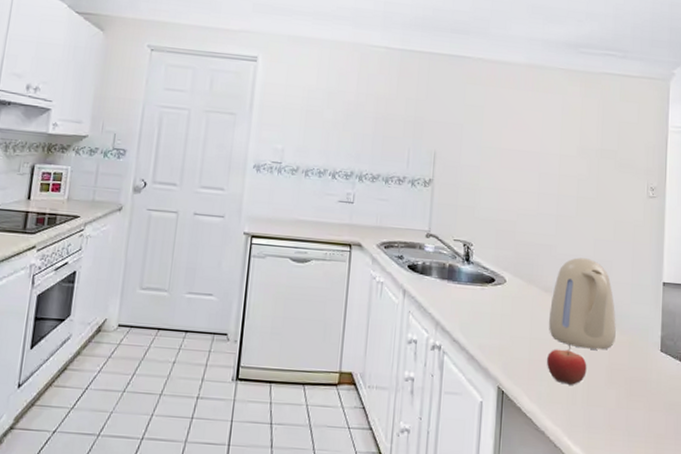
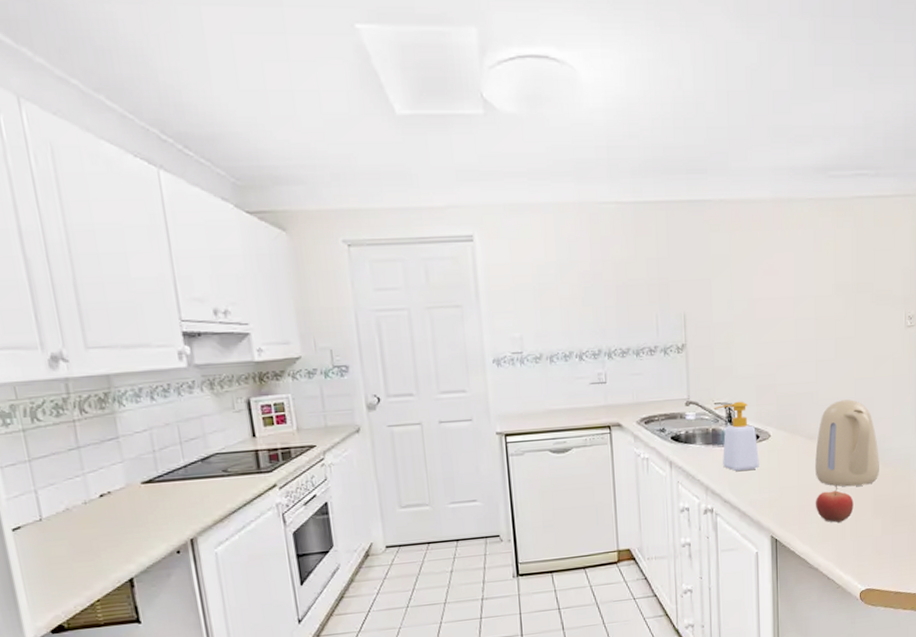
soap bottle: none [452,241,493,312] -> present [713,401,759,471]

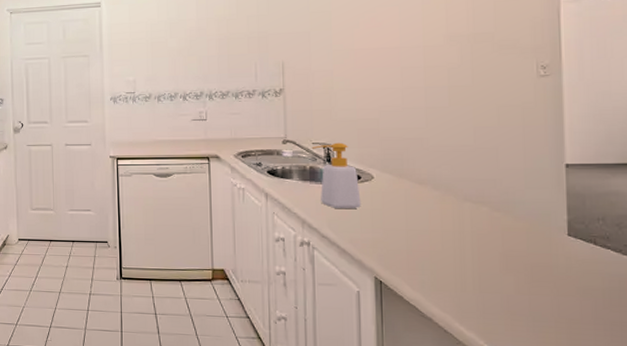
kettle: present [814,399,879,487] -> none [425,147,509,238]
fruit: present [815,487,854,523] -> none [427,235,476,273]

